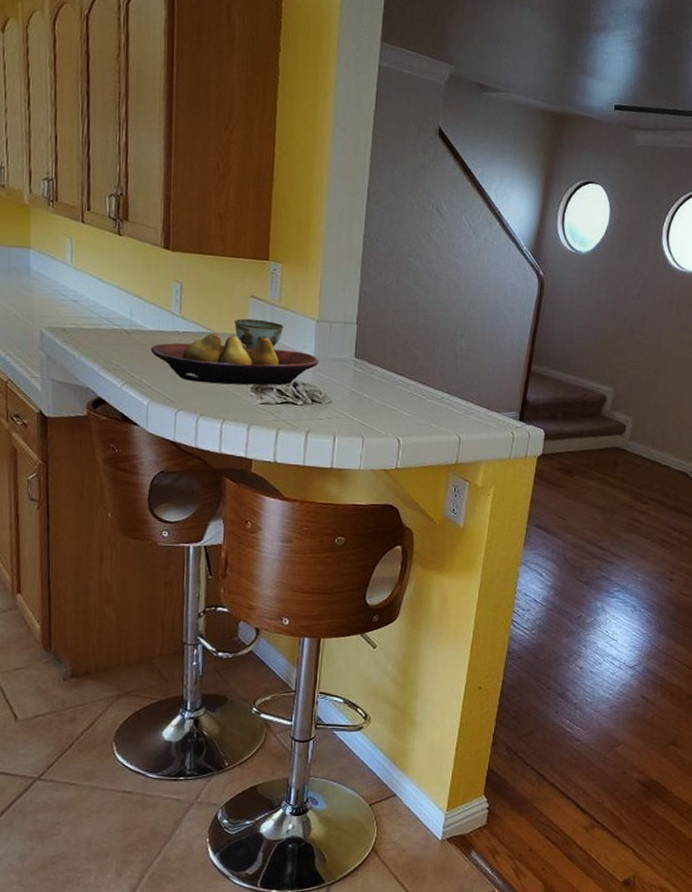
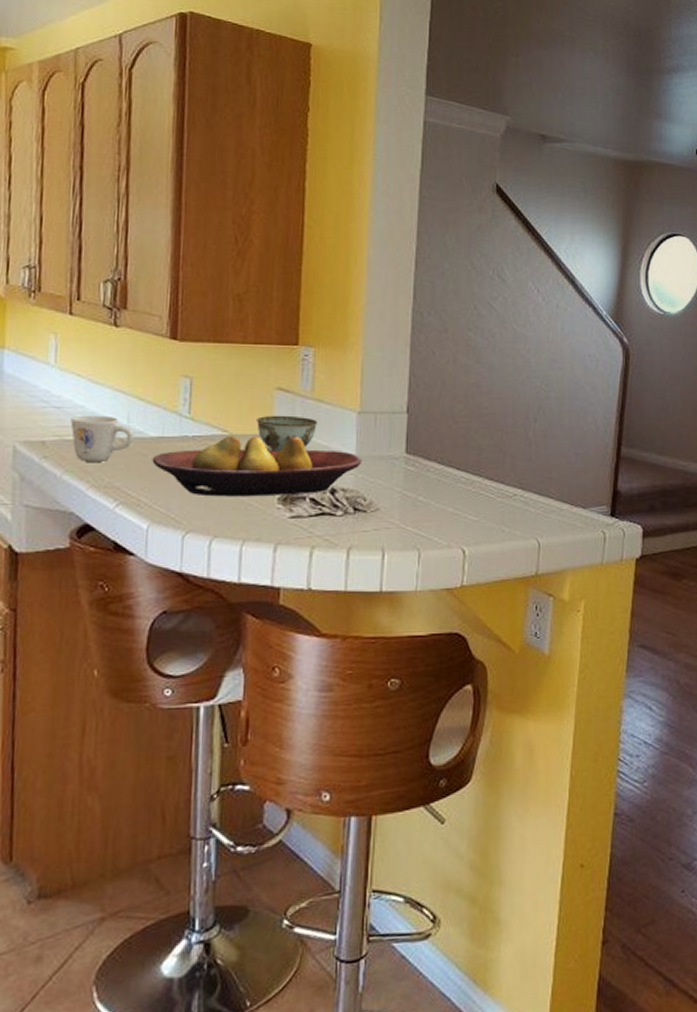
mug: none [85,308,136,348] -> present [70,415,135,461]

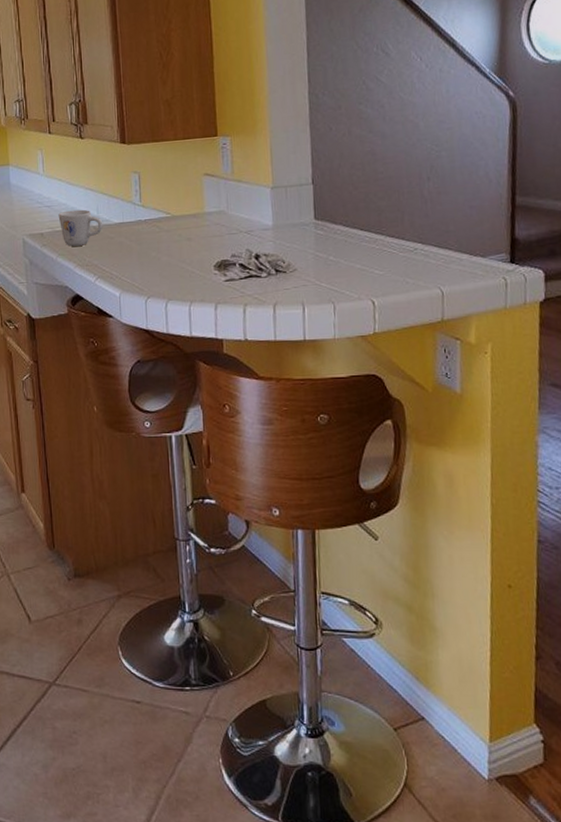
fruit bowl: present [152,435,362,497] -> none [117,212,279,268]
bowl: present [257,415,317,452] -> none [191,195,239,227]

